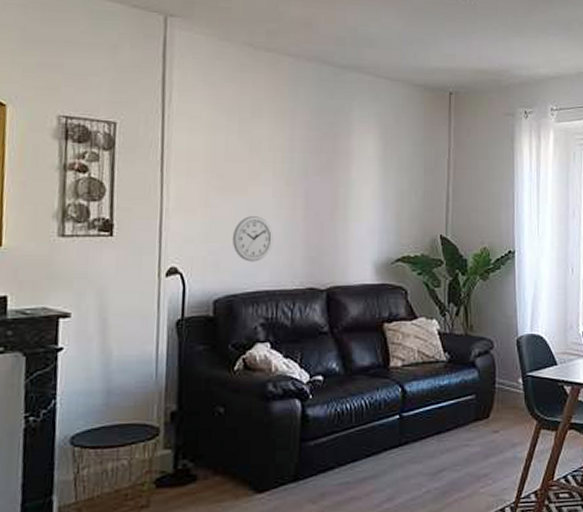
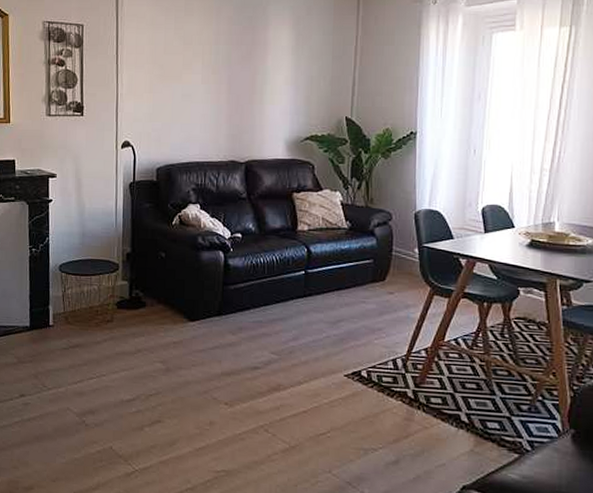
wall clock: present [232,215,274,262] -> none [170,99,203,138]

